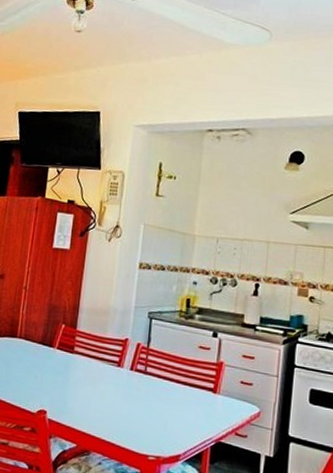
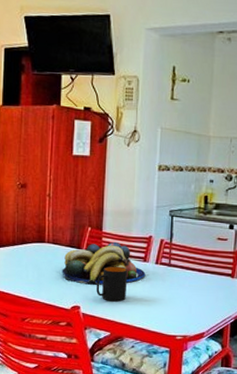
fruit bowl: none [31,341,119,389] -> present [62,241,146,285]
mug: none [65,368,101,410] -> present [96,266,128,302]

